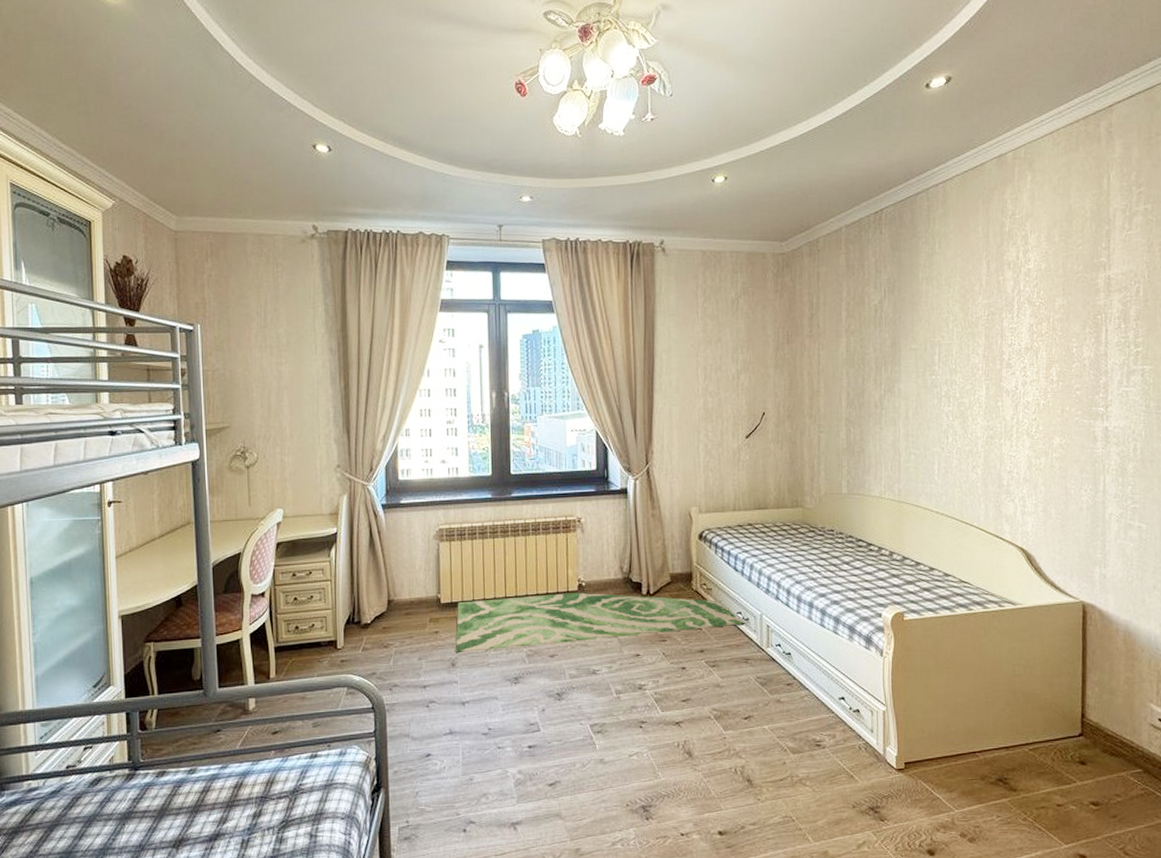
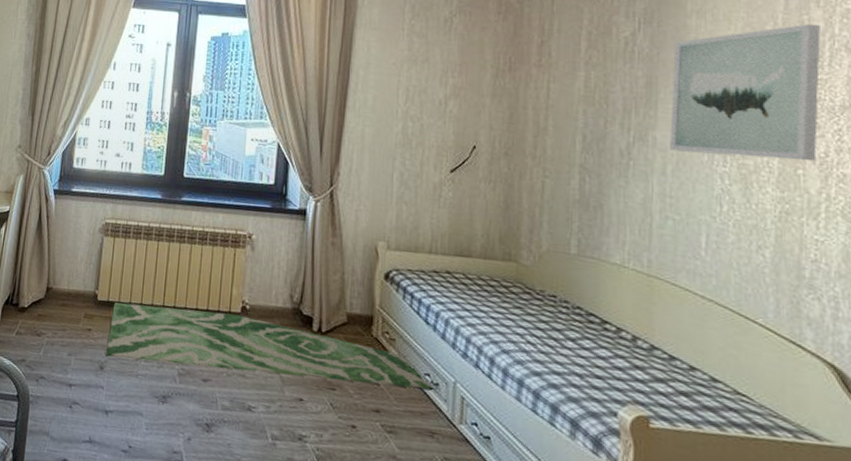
wall art: none [910,283,1012,398] -> present [670,24,821,162]

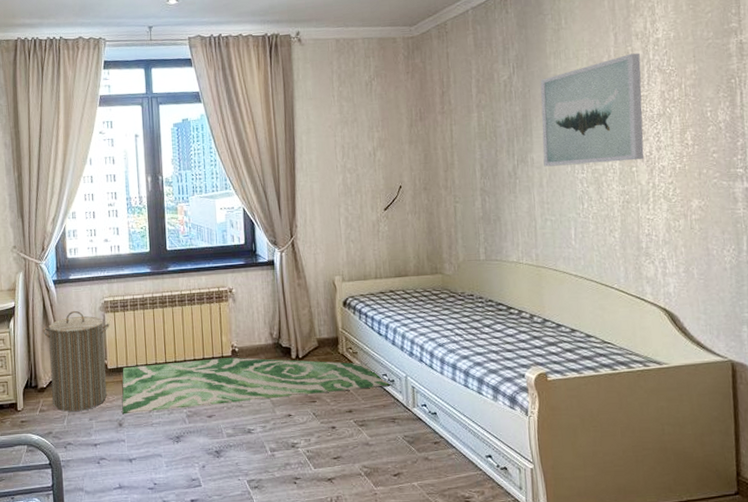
laundry hamper: none [32,227,108,343] -> present [42,310,110,412]

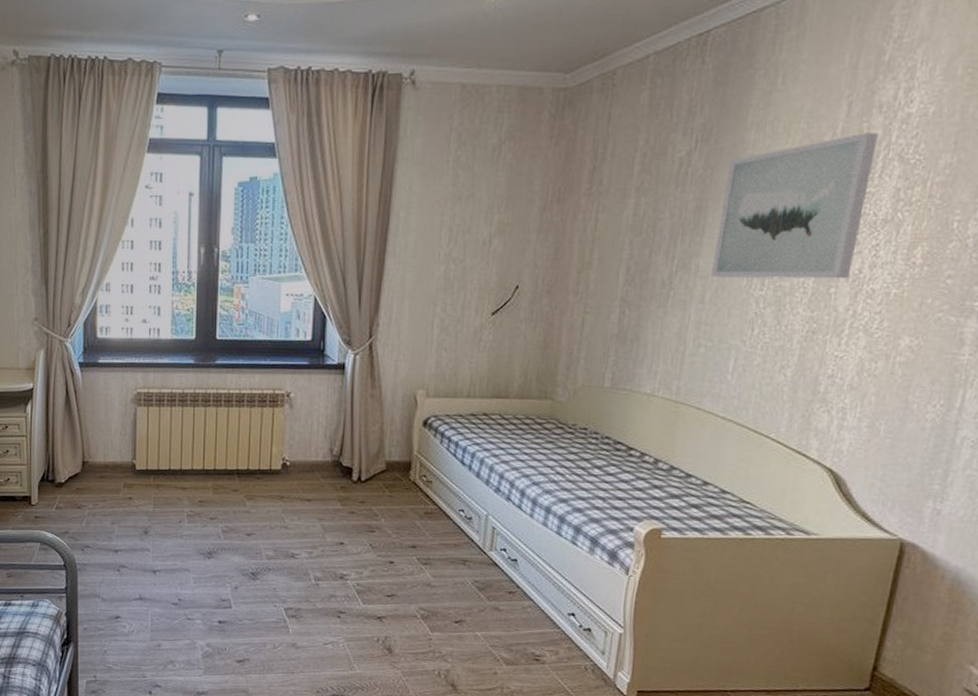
laundry hamper: present [42,310,110,412] -> none [63,400,142,513]
rug: present [122,357,391,415] -> none [149,469,468,524]

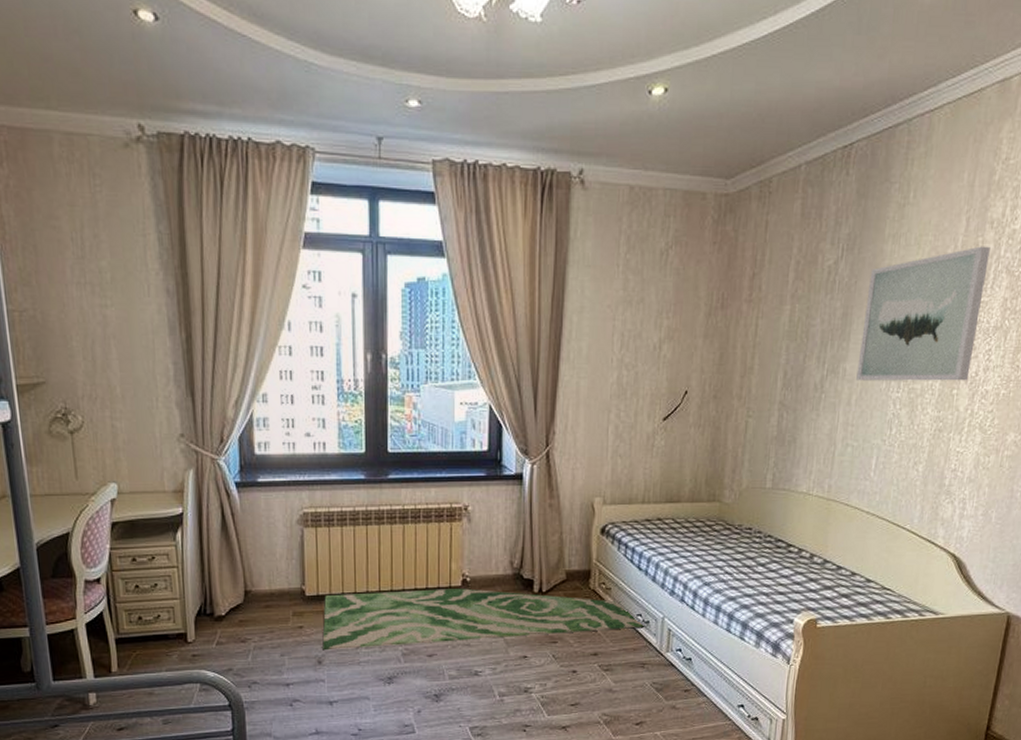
rug: none [149,469,468,524] -> present [322,588,645,651]

